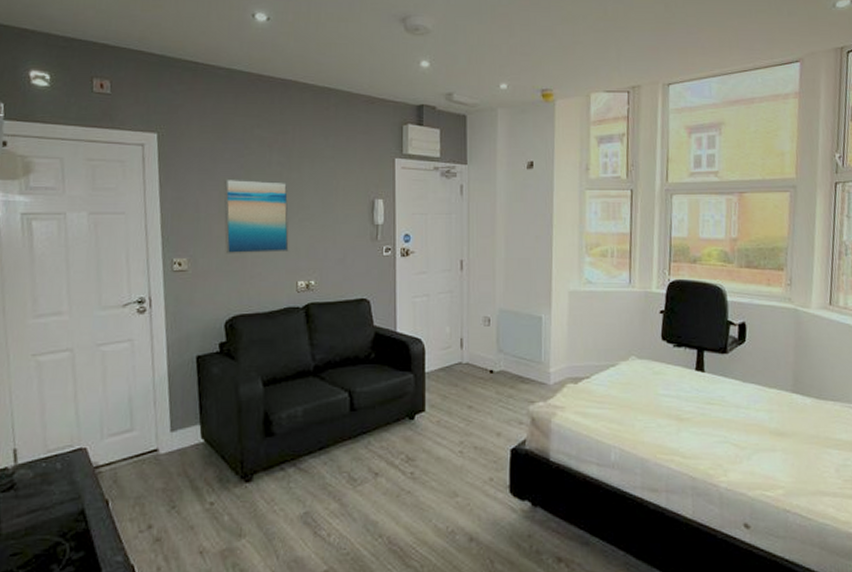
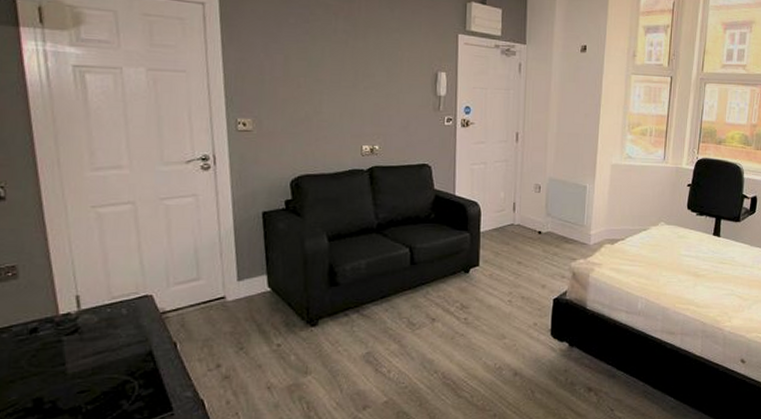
wall art: present [223,177,289,254] -> none [288,42,355,118]

